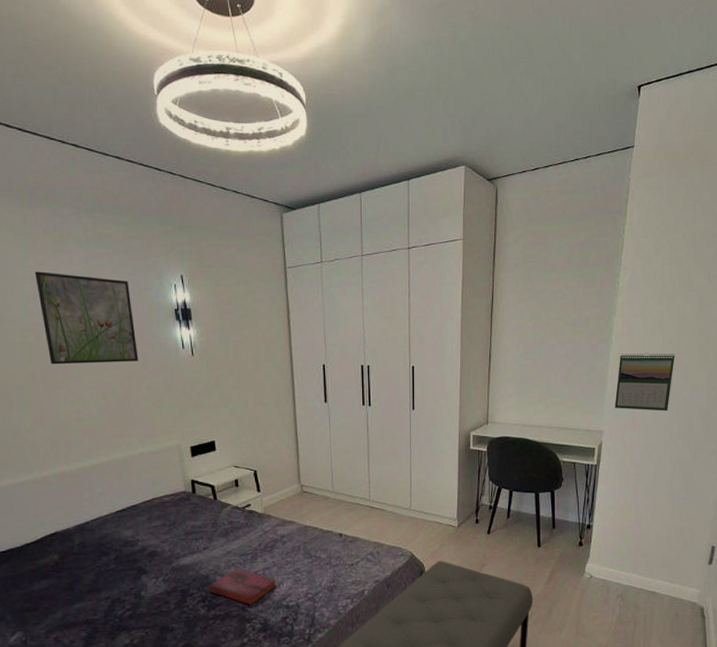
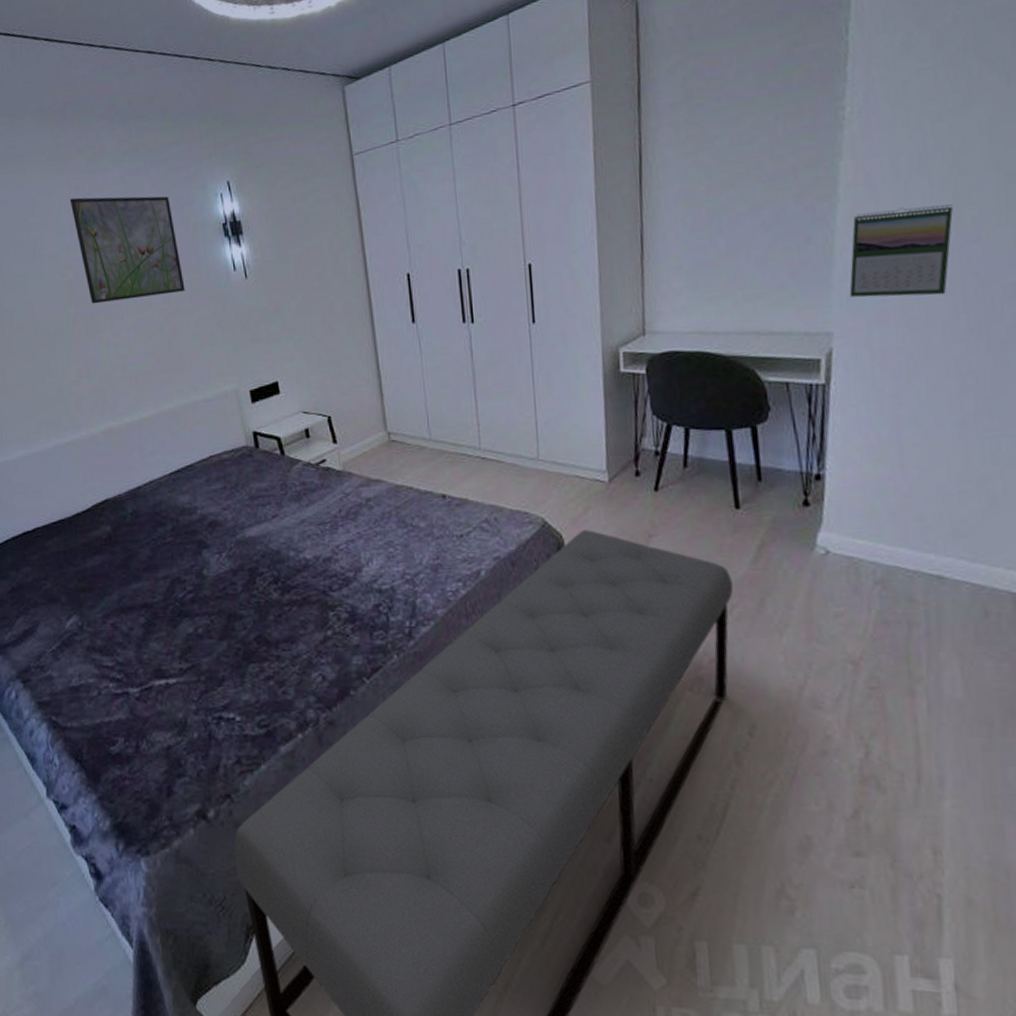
hardback book: present [209,568,277,606] -> none [281,541,365,589]

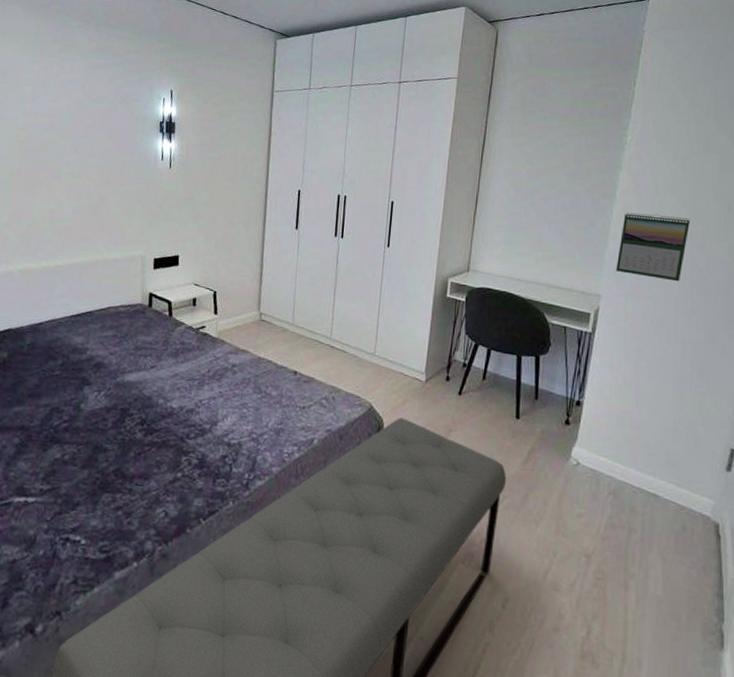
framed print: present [69,196,185,304] -> none [35,75,121,168]

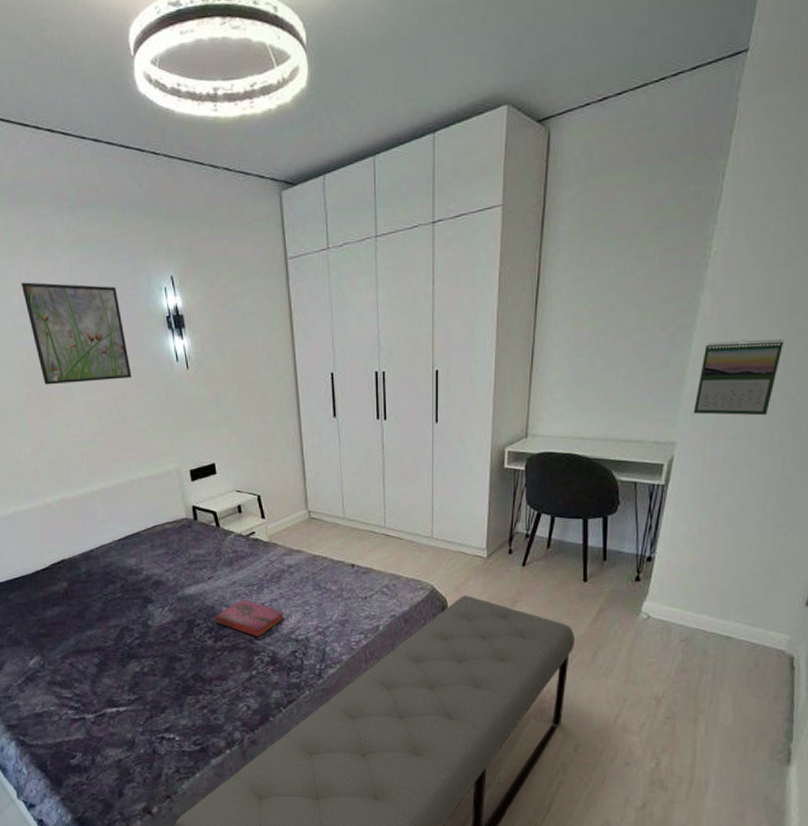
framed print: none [35,75,121,168] -> present [21,282,132,385]
hardback book: none [149,393,221,437] -> present [215,599,285,638]

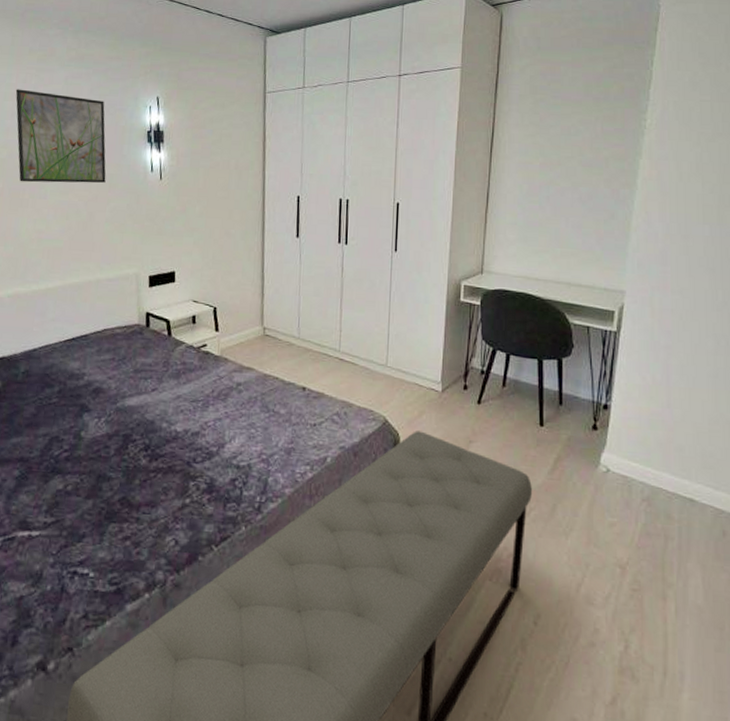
hardback book: present [215,599,285,638] -> none [153,415,228,461]
calendar: present [693,339,784,416] -> none [640,201,718,273]

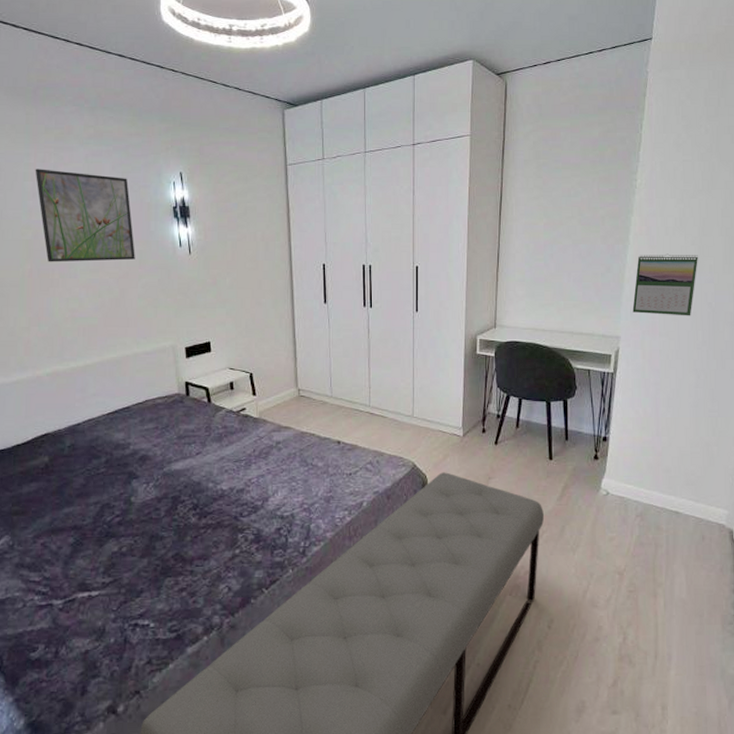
calendar: none [640,201,718,273] -> present [632,253,698,316]

